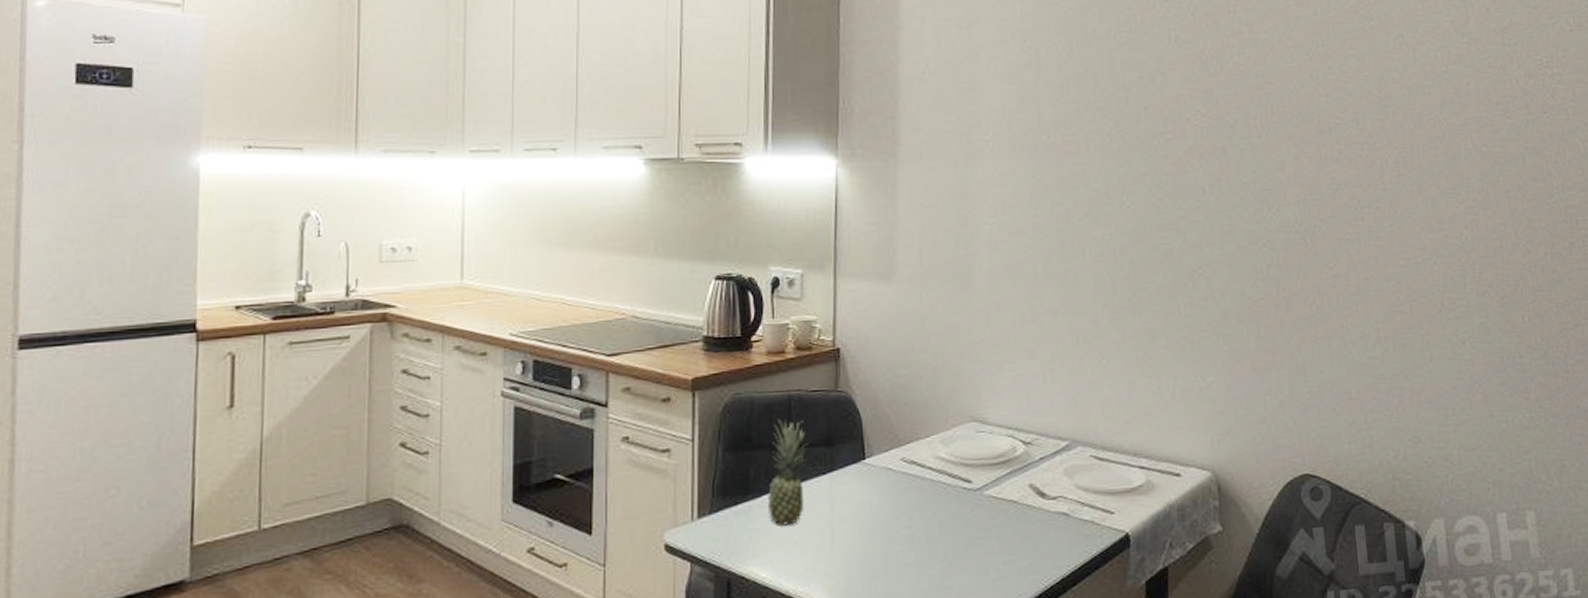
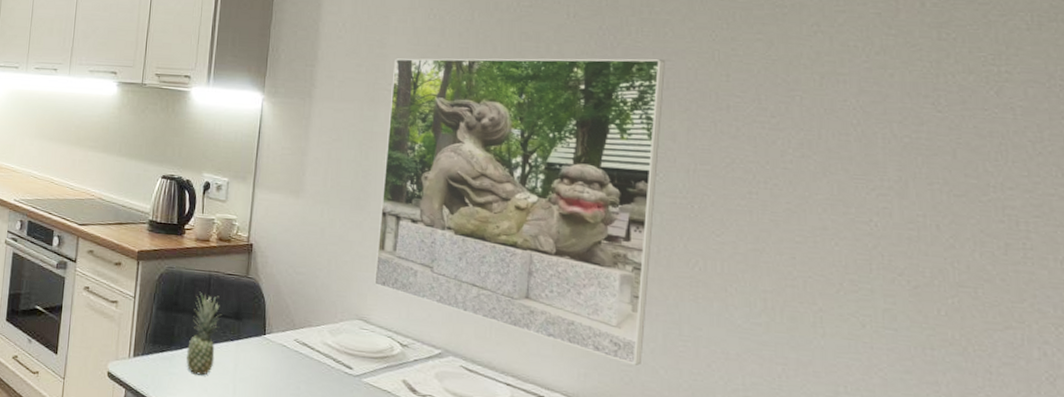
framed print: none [986,83,1272,423] -> present [373,58,665,367]

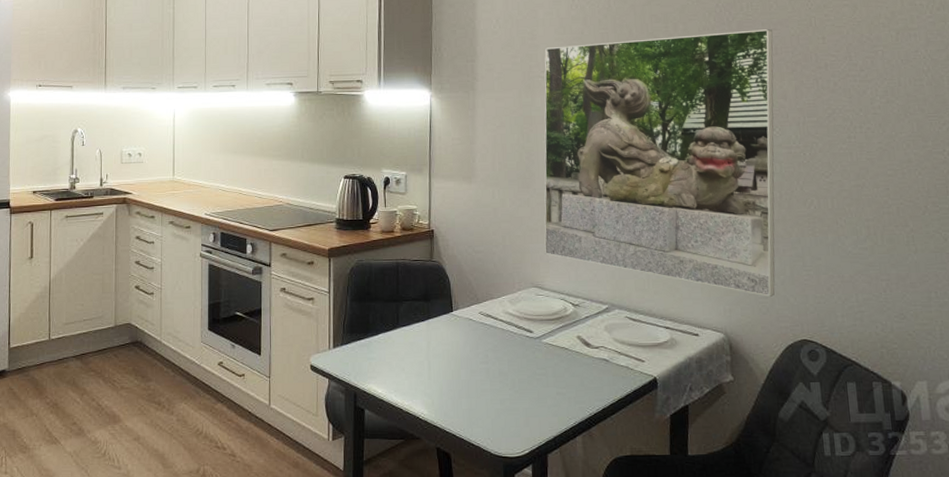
fruit: present [186,291,222,376] -> none [383,279,412,357]

